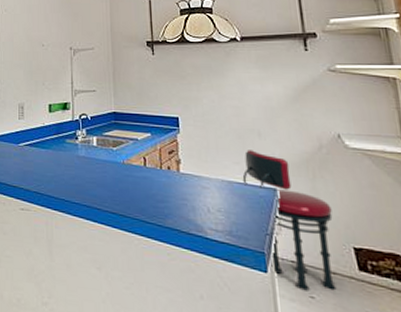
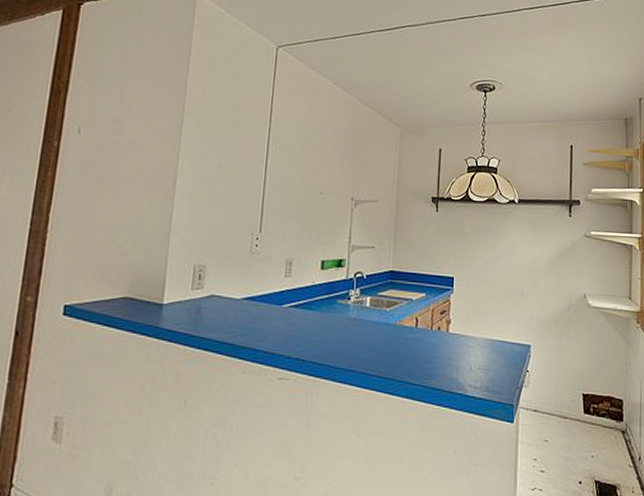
stool: present [242,150,337,291] -> none [503,309,571,436]

